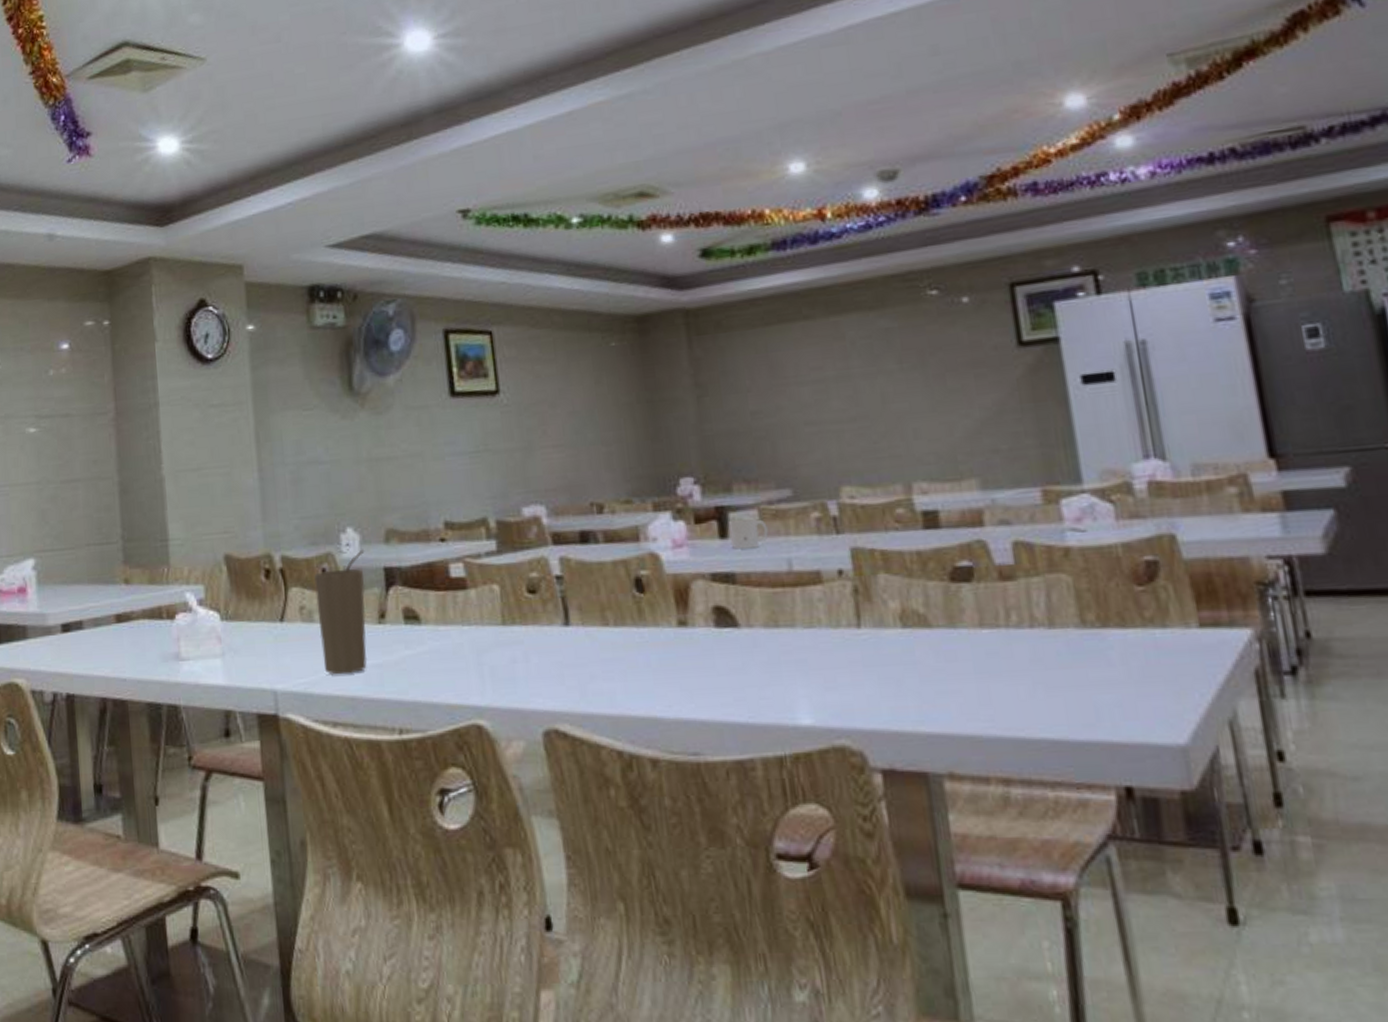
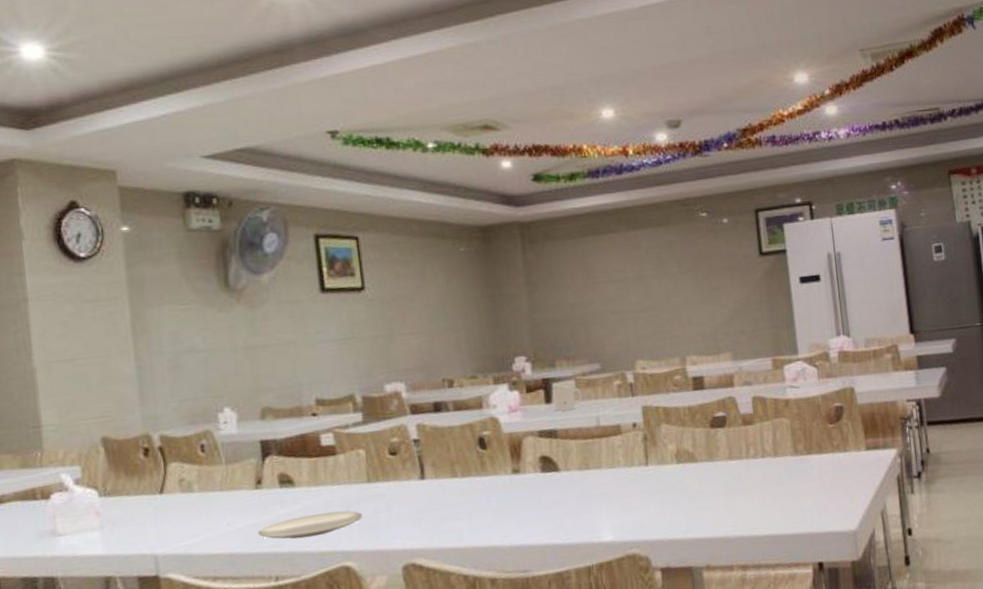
cup: present [313,549,368,674] -> none [192,426,246,536]
plate: none [381,657,496,687] -> present [258,510,362,539]

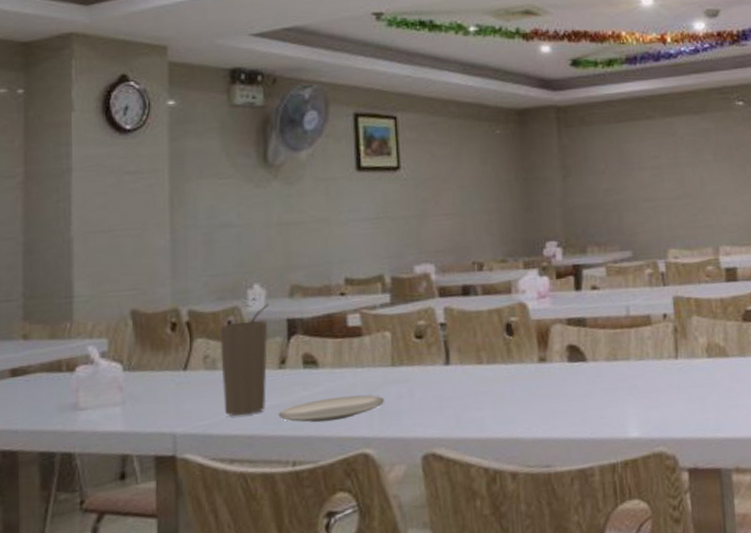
cup: none [192,426,246,536] -> present [219,303,270,416]
mug: present [552,386,582,412] -> none [582,274,613,299]

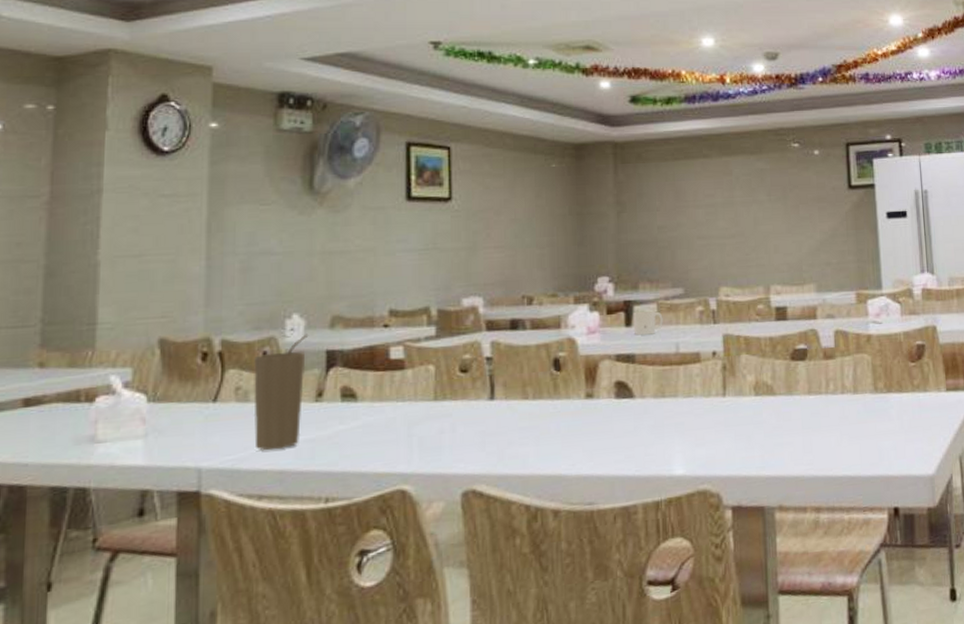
plate: present [278,395,384,423] -> none [312,429,425,458]
mug: none [582,274,613,299] -> present [633,310,663,336]

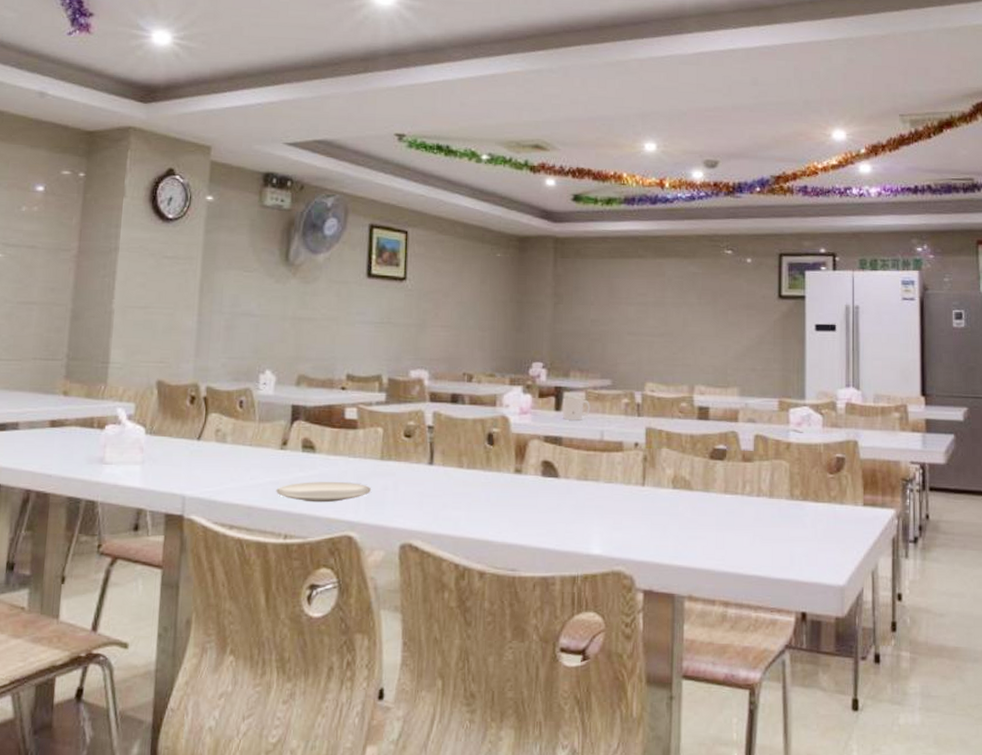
cup: present [253,334,309,450] -> none [229,388,278,487]
plate: none [312,429,425,458] -> present [276,482,371,503]

